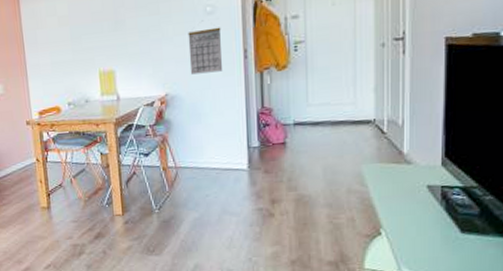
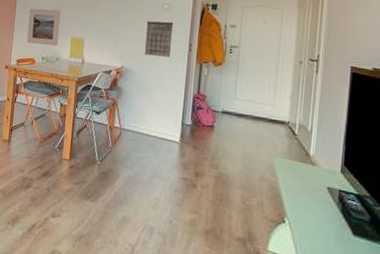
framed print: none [41,40,85,89] -> present [27,8,61,46]

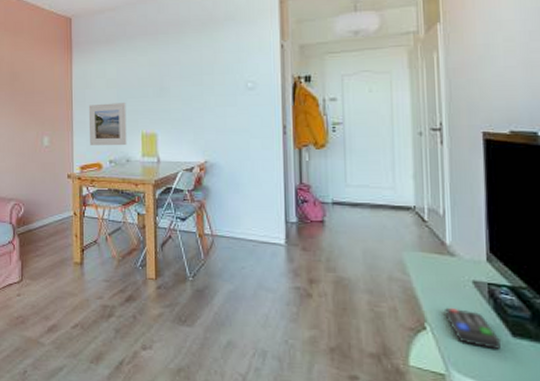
calendar: present [144,14,174,57] -> none [229,94,262,145]
remote control: none [302,207,343,244] -> present [445,307,500,349]

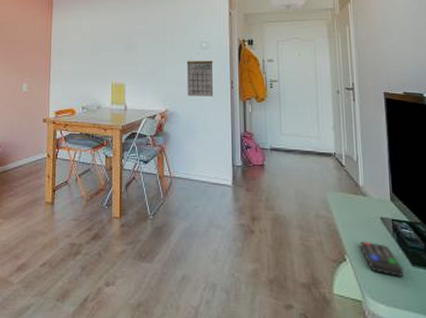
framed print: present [88,103,127,145] -> none [65,55,99,93]
calendar: none [229,94,262,145] -> present [186,53,214,97]

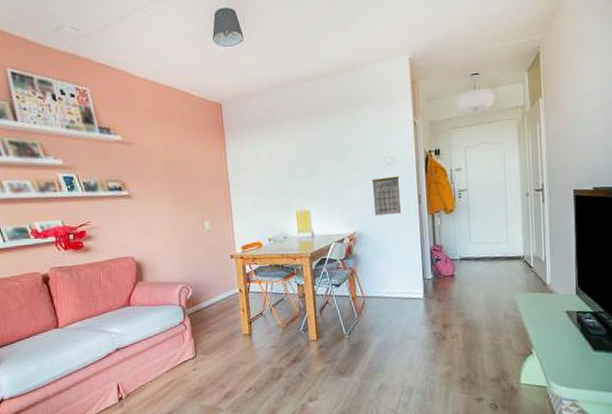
remote control: present [360,241,403,277] -> none [546,334,585,362]

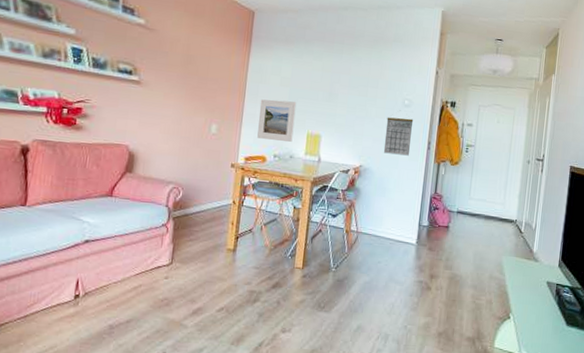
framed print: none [245,184,283,226] -> present [257,99,297,142]

